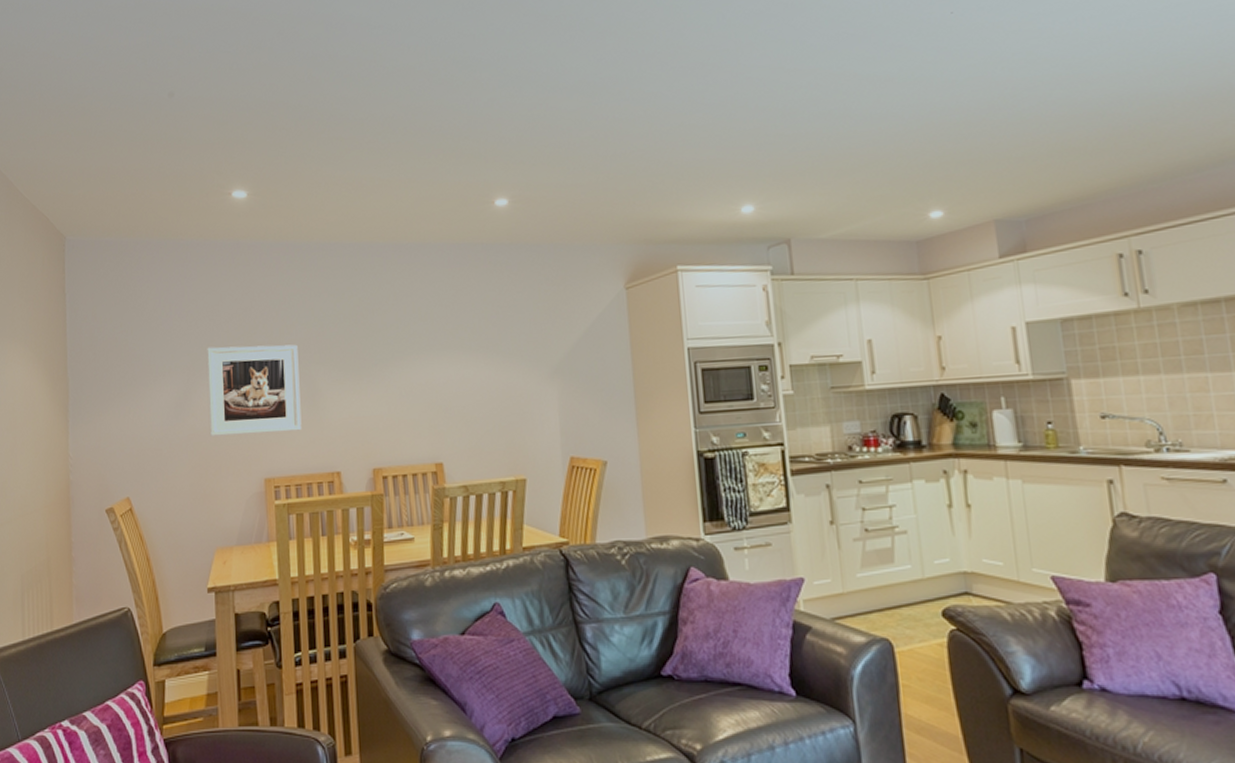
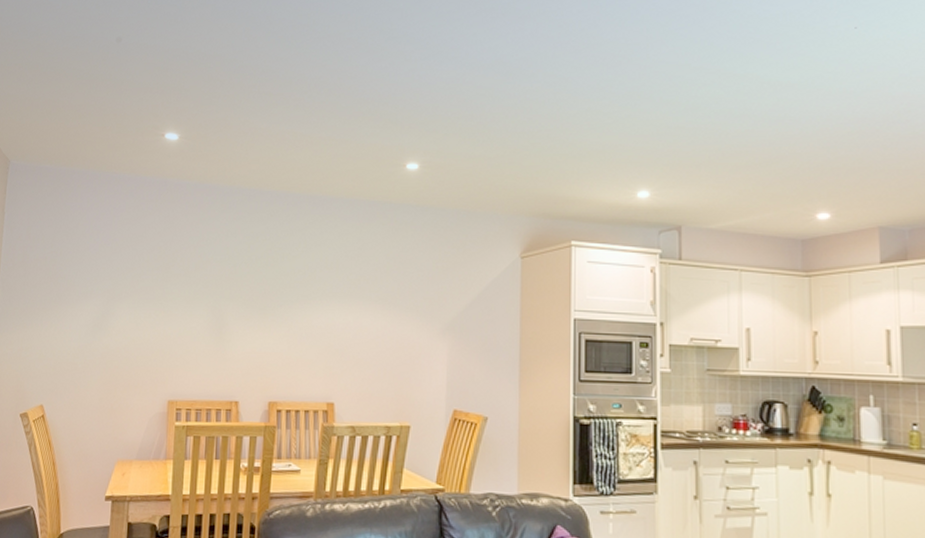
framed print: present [207,344,302,437] -> none [123,274,211,360]

